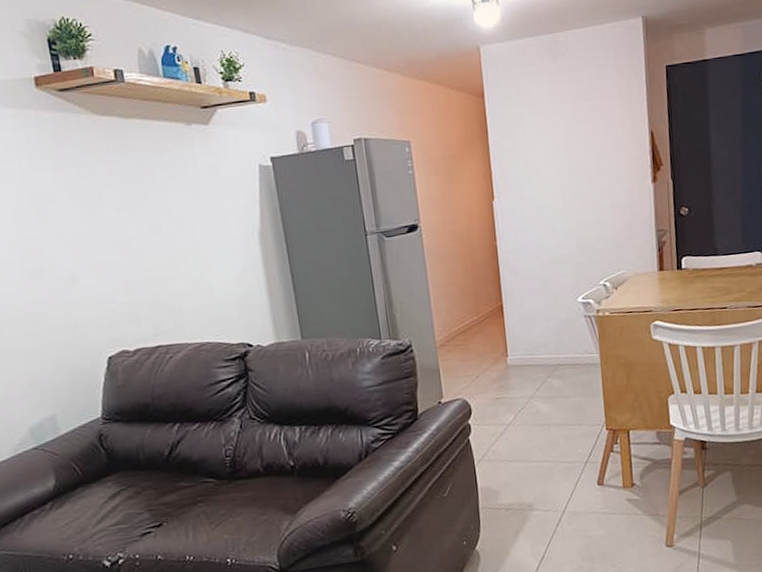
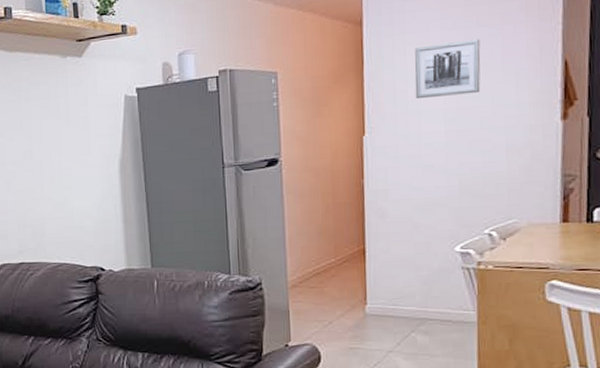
wall art: none [531,111,588,165] -> present [414,39,481,98]

